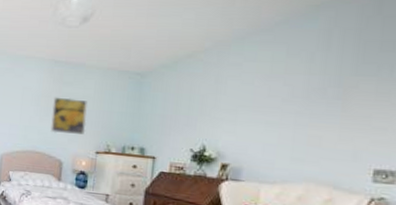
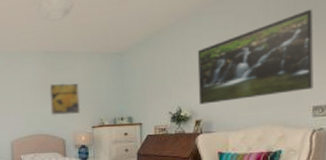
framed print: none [228,52,387,149] -> present [197,9,314,105]

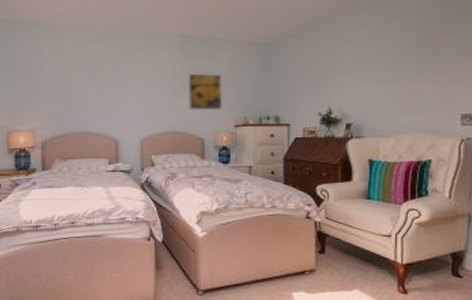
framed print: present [197,9,314,105] -> none [349,12,462,106]

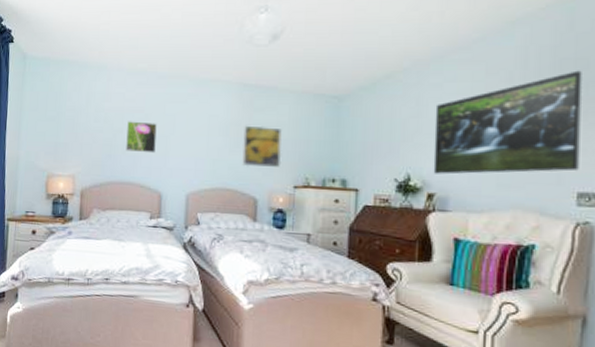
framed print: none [81,75,109,104] -> present [126,121,157,154]
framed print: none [349,12,462,106] -> present [433,70,582,175]

